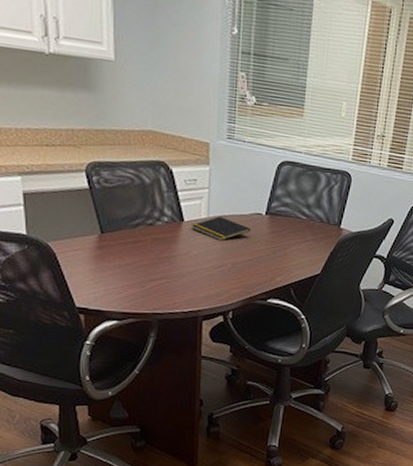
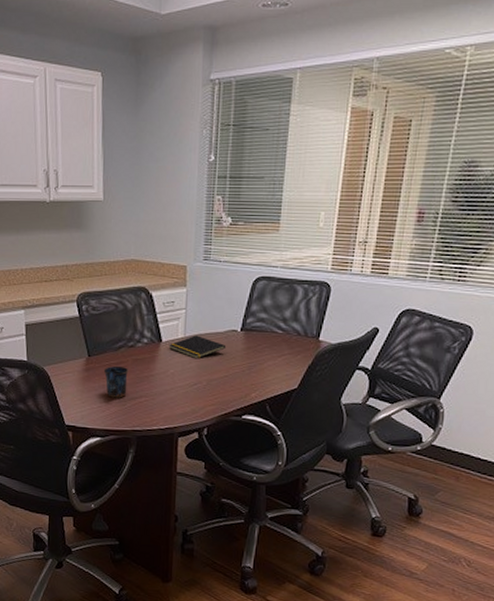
mug: none [119,244,148,279] -> present [103,365,129,398]

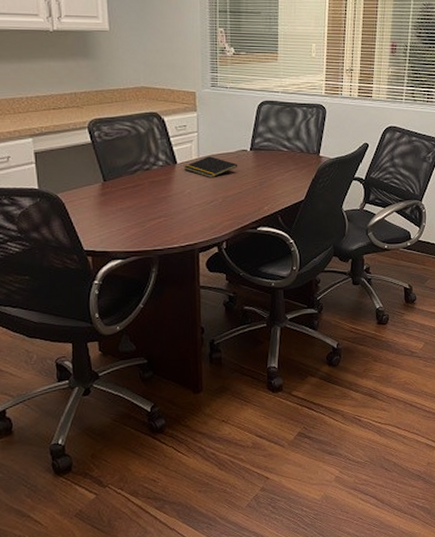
mug: present [103,365,129,398] -> none [120,188,146,220]

